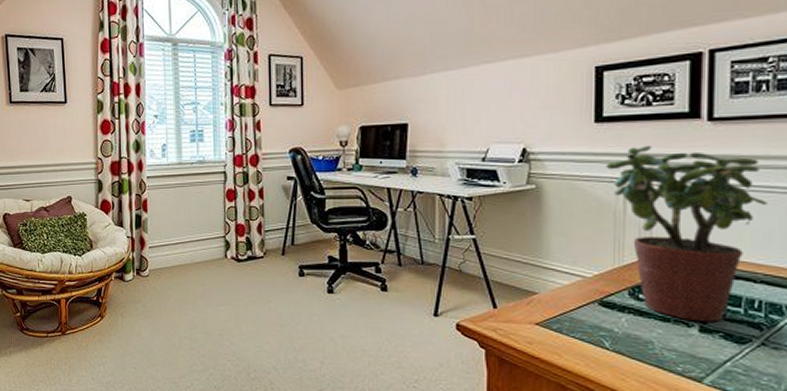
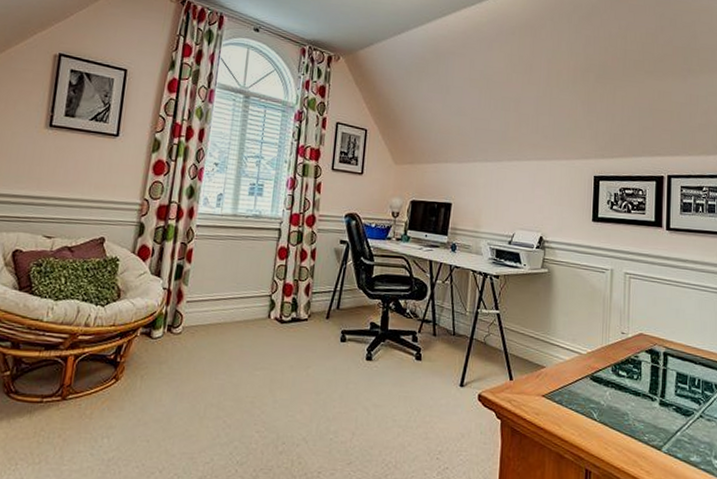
potted plant: present [606,145,768,322] -> none [599,244,703,397]

